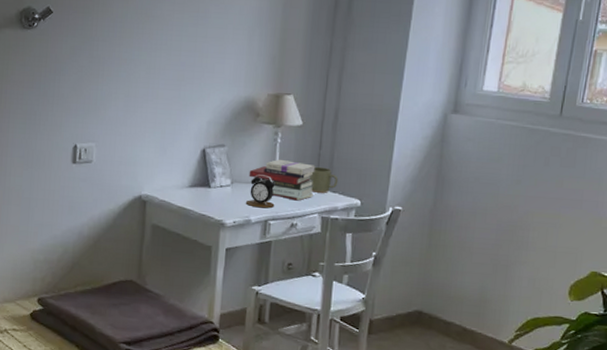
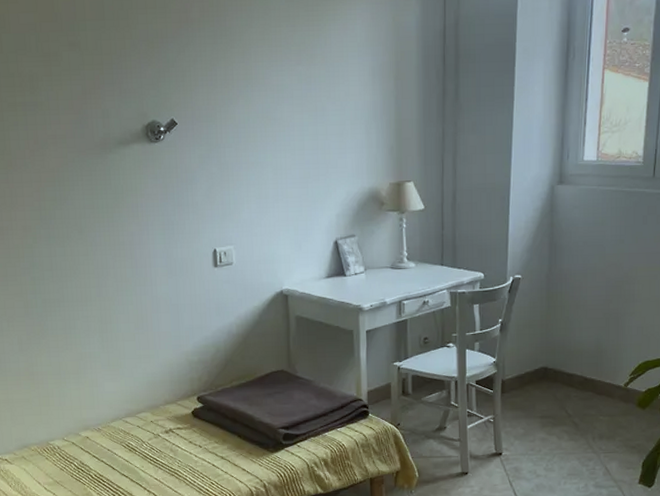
alarm clock: present [245,174,275,209] -> none [379,259,407,290]
books: present [249,159,316,201] -> none [380,242,441,280]
mug: present [308,166,339,193] -> none [435,246,462,270]

